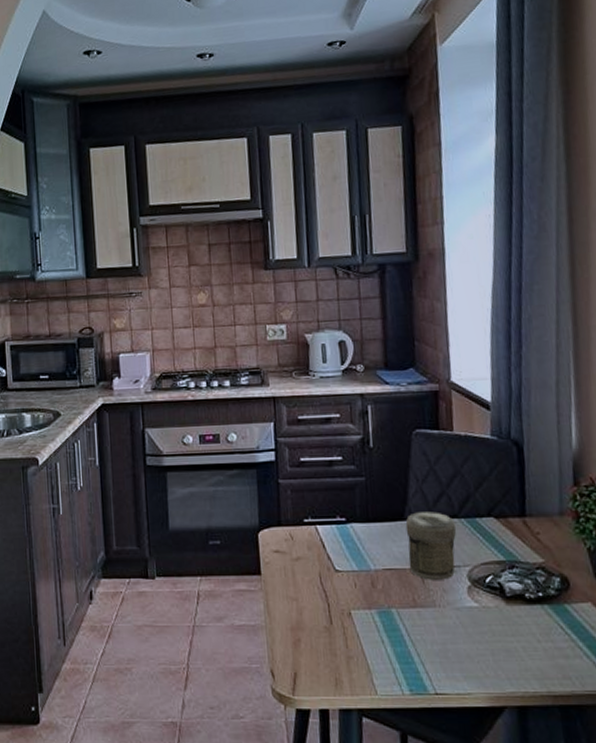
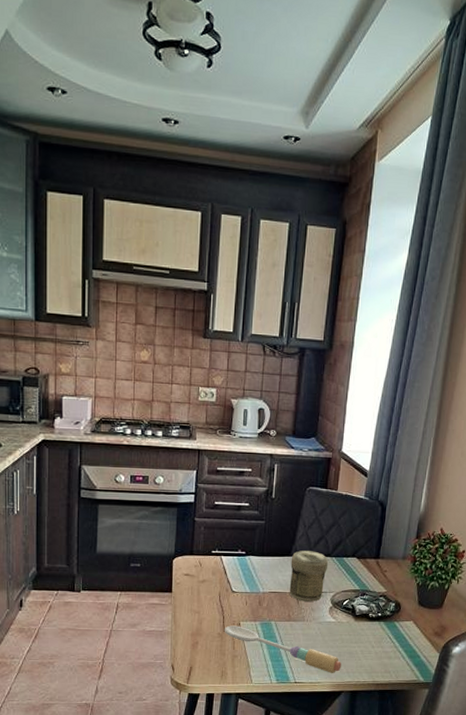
spoon: none [331,616,498,680] -> present [224,625,341,673]

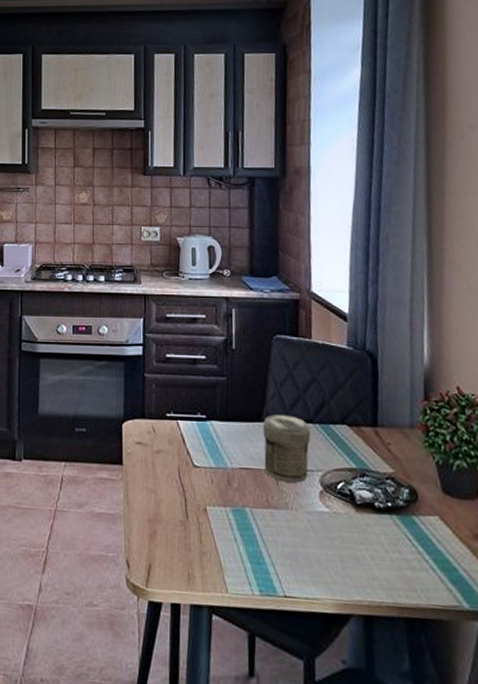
spoon: present [224,625,341,673] -> none [187,511,346,587]

